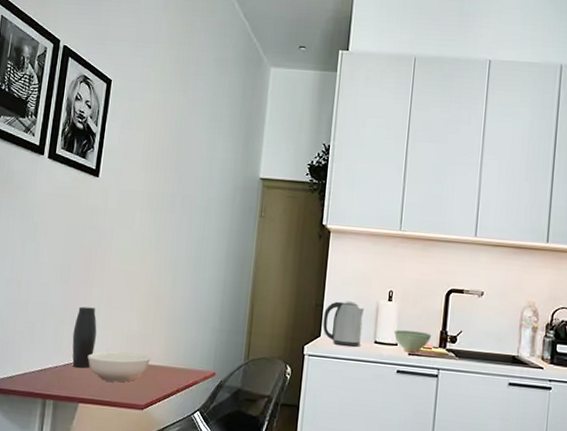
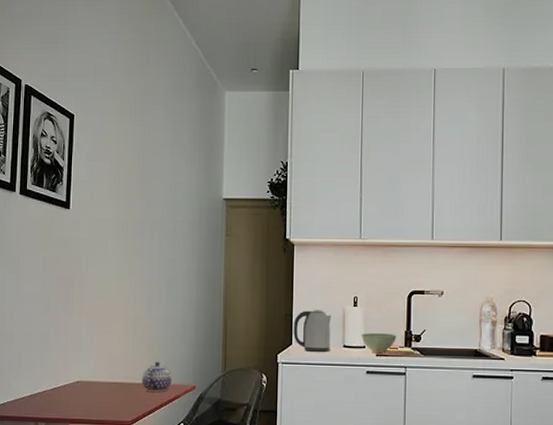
vase: present [72,306,97,368] -> none [58,333,80,391]
bowl: present [87,351,151,383] -> none [73,373,134,402]
teapot: none [158,343,192,377] -> present [141,361,172,393]

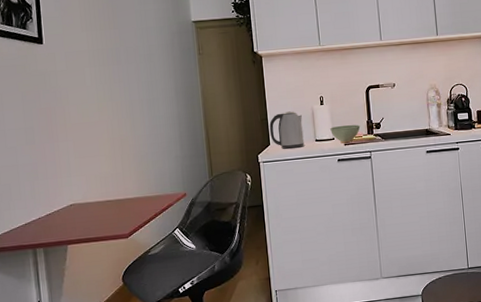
teapot: present [141,361,172,393] -> none [133,175,163,205]

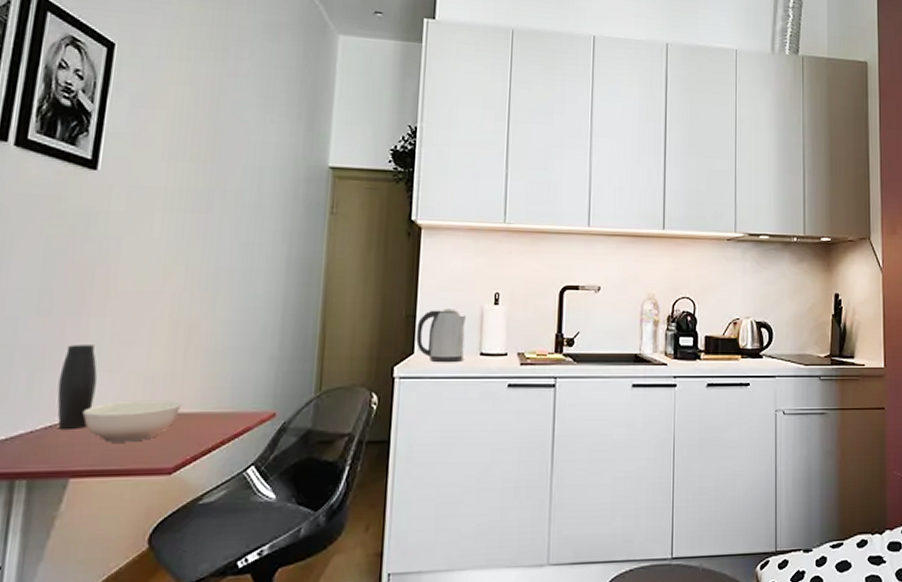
vase: none [48,160,72,215] -> present [57,345,97,429]
bowl: none [67,190,126,221] -> present [82,400,182,442]
bowl: present [329,124,361,144] -> none [502,337,546,362]

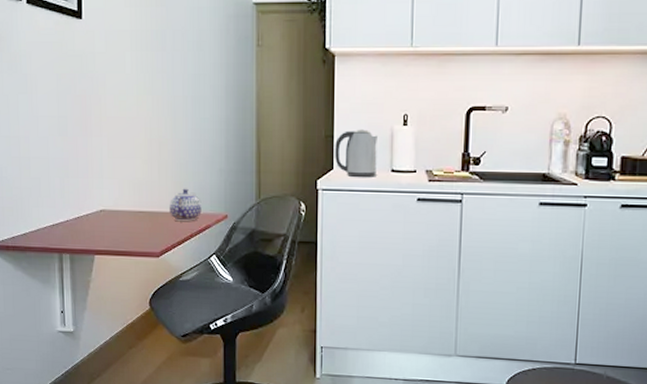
vase: present [57,345,97,429] -> none [79,158,103,220]
bowl: present [82,400,182,442] -> none [97,201,161,232]
teapot: none [193,381,242,425] -> present [168,188,202,222]

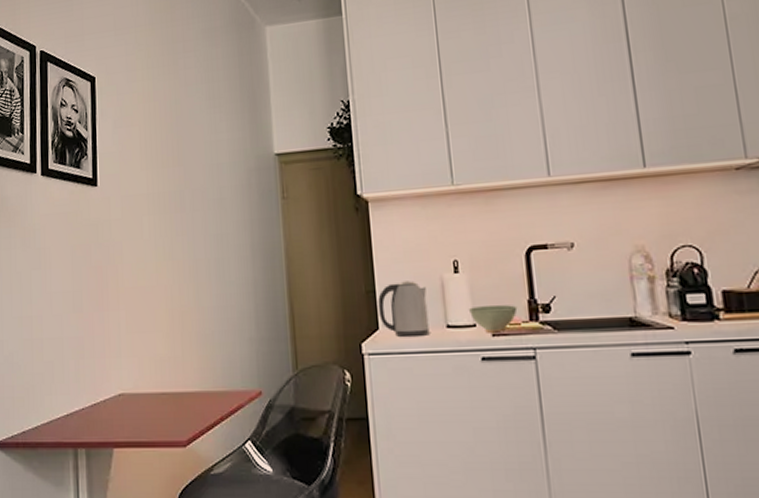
teapot: present [168,188,202,222] -> none [194,362,232,403]
bowl: none [411,156,453,179] -> present [468,305,518,333]

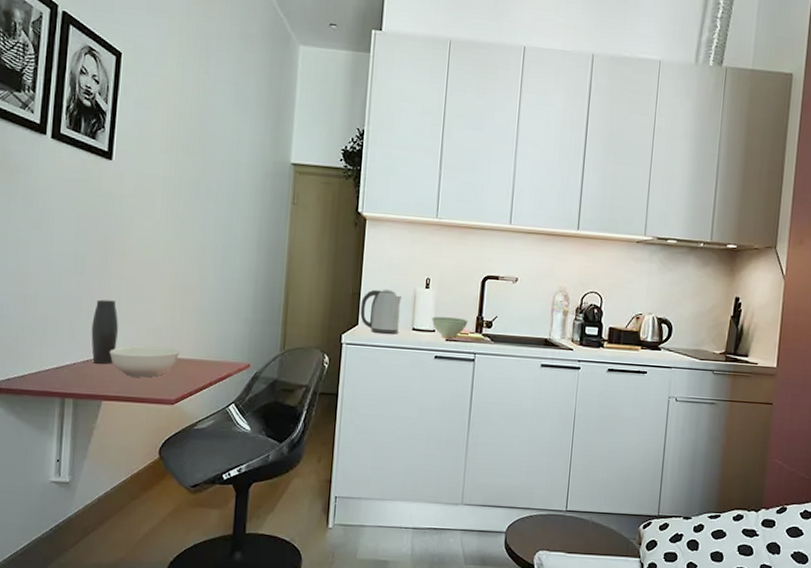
vase: none [95,335,121,406] -> present [91,299,118,364]
bowl: none [115,380,186,418] -> present [109,346,181,378]

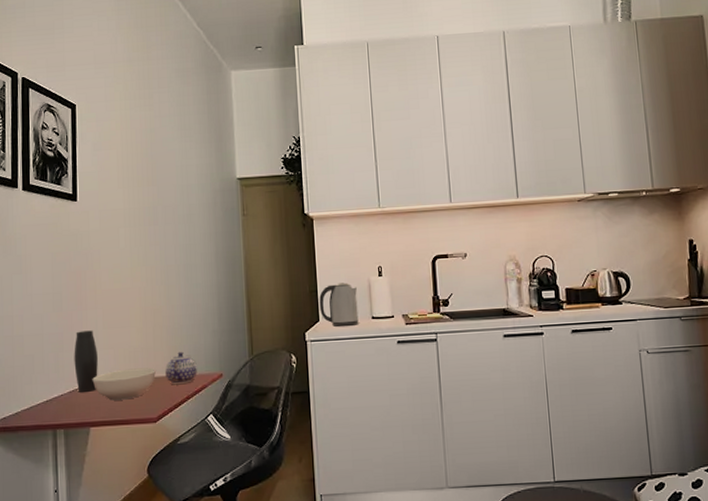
teapot: none [188,336,224,370] -> present [164,351,197,385]
bowl: present [431,316,468,339] -> none [388,300,425,322]

